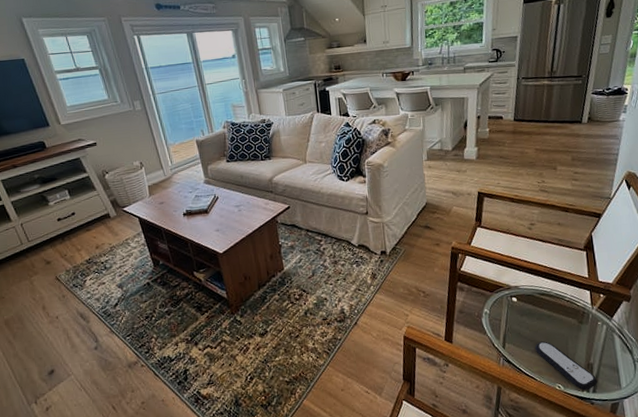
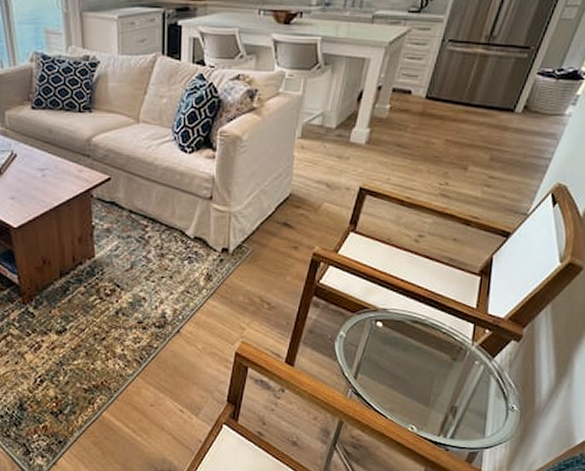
remote control: present [535,341,598,391] -> none [393,376,459,435]

